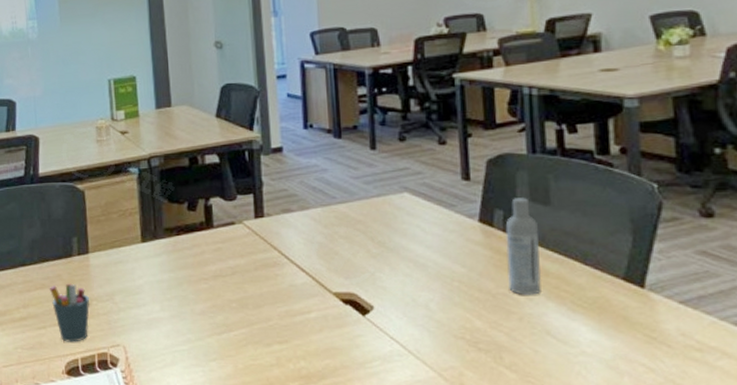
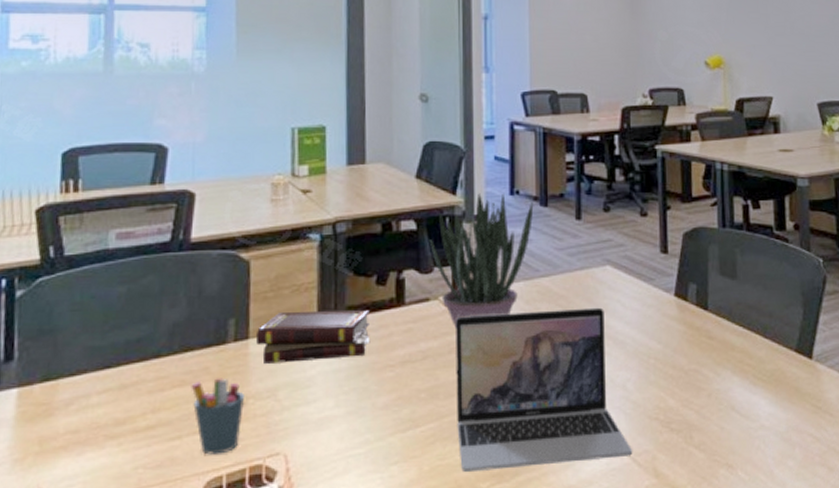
book set: none [94,231,186,273] -> present [256,310,371,364]
potted plant: none [232,128,328,248] -> present [430,193,534,328]
laptop: none [260,232,437,373] -> present [456,307,632,473]
bottle: present [505,198,542,295] -> none [698,271,729,370]

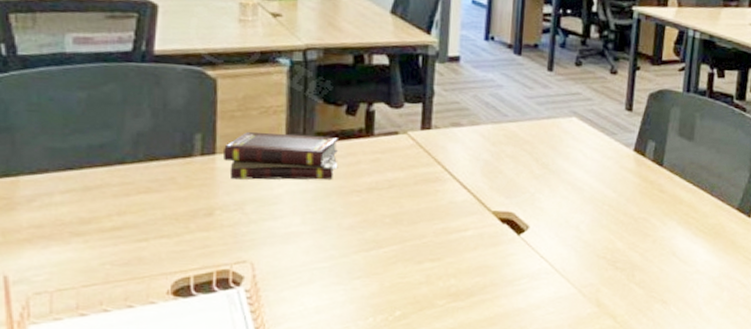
pen holder: present [191,378,246,455] -> none [157,188,213,258]
potted plant: present [430,193,534,328] -> none [402,35,508,162]
laptop: present [456,307,632,473] -> none [418,151,579,291]

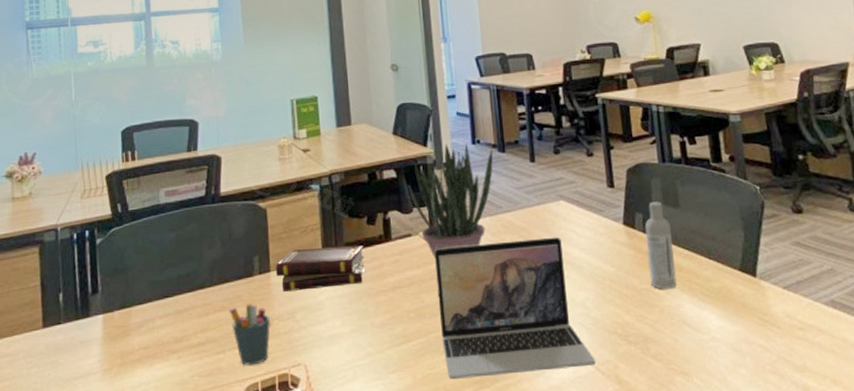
pen holder: none [157,188,213,258] -> present [229,303,271,366]
potted plant: none [402,35,508,162] -> present [409,144,493,258]
laptop: none [418,151,579,291] -> present [435,237,595,380]
bottle: none [649,131,681,220] -> present [644,201,677,289]

